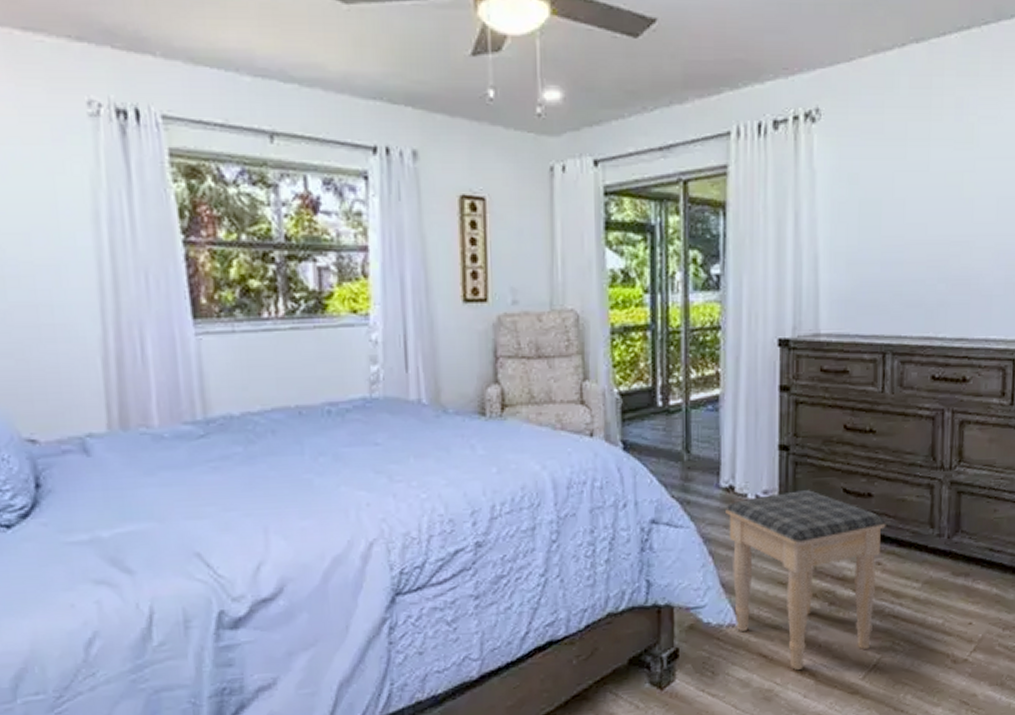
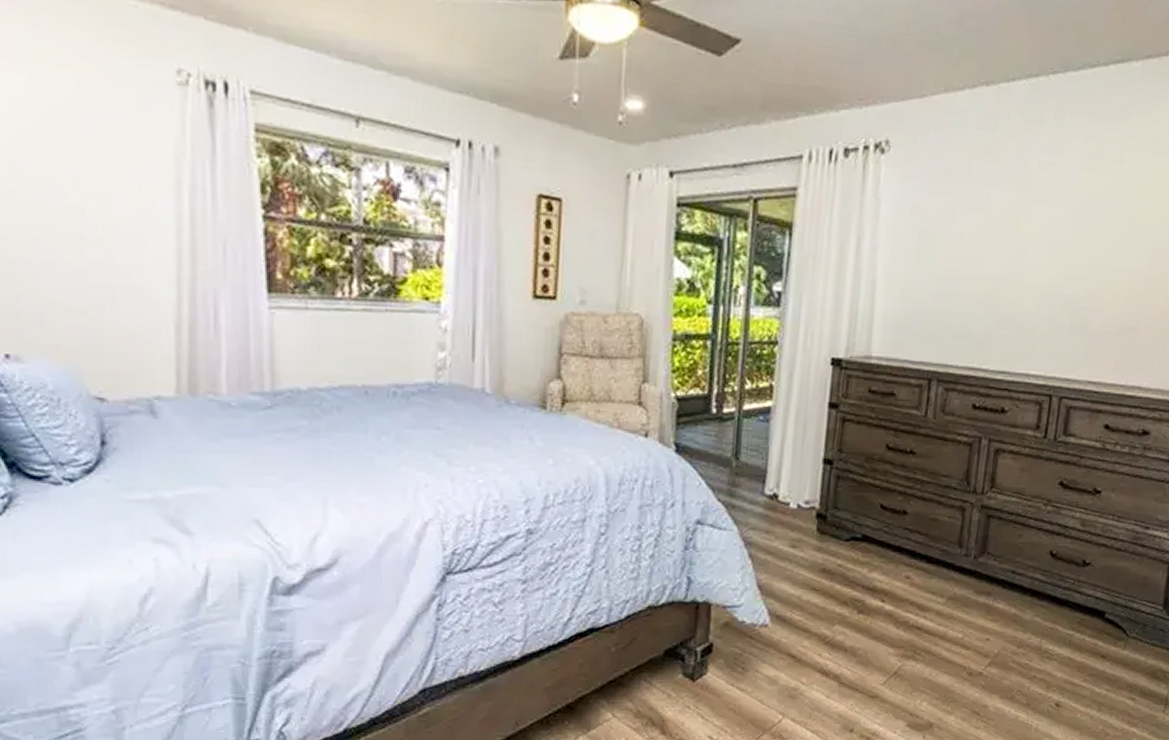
footstool: present [726,490,886,671] -> none [768,503,918,672]

